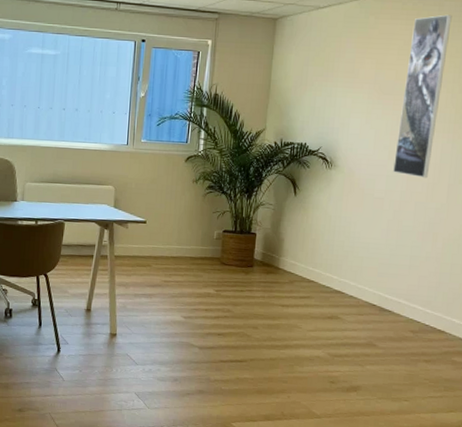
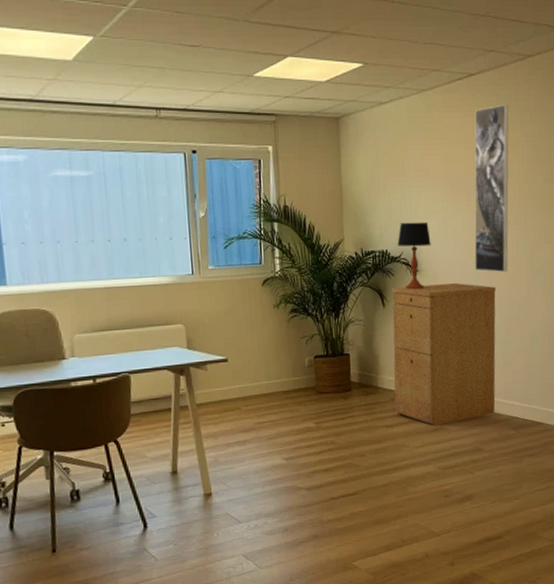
filing cabinet: none [292,178,412,314] -> present [392,283,496,425]
table lamp: none [316,119,351,184] -> present [397,221,431,290]

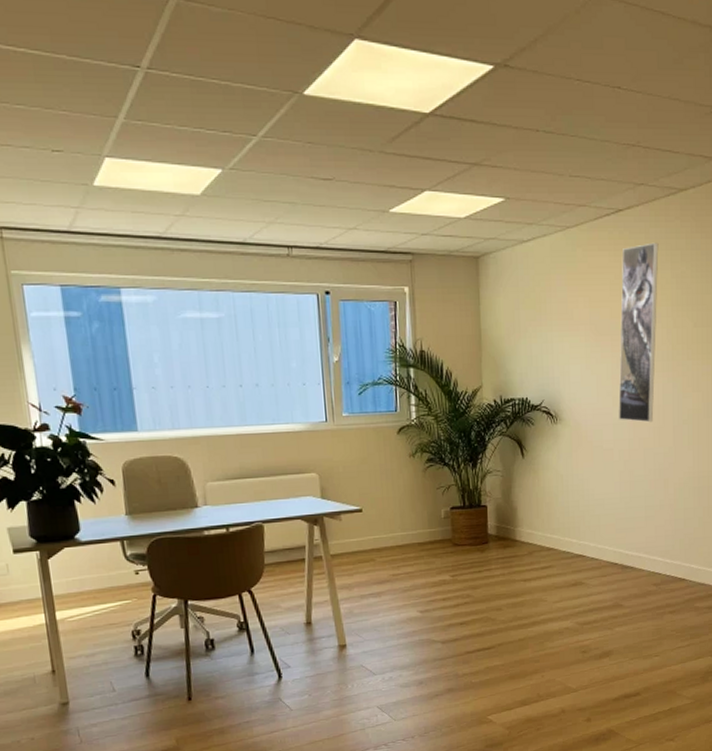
filing cabinet: present [392,283,496,425] -> none [532,433,640,580]
table lamp: present [397,221,431,290] -> none [538,368,573,440]

